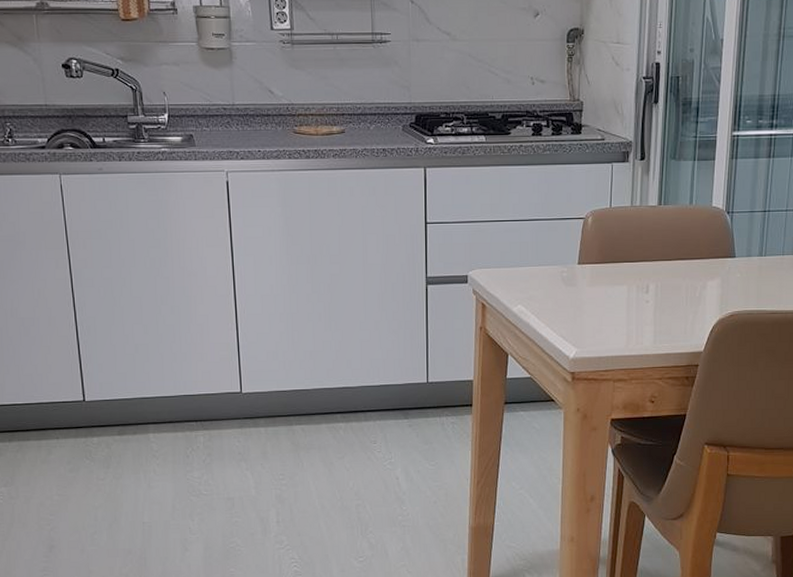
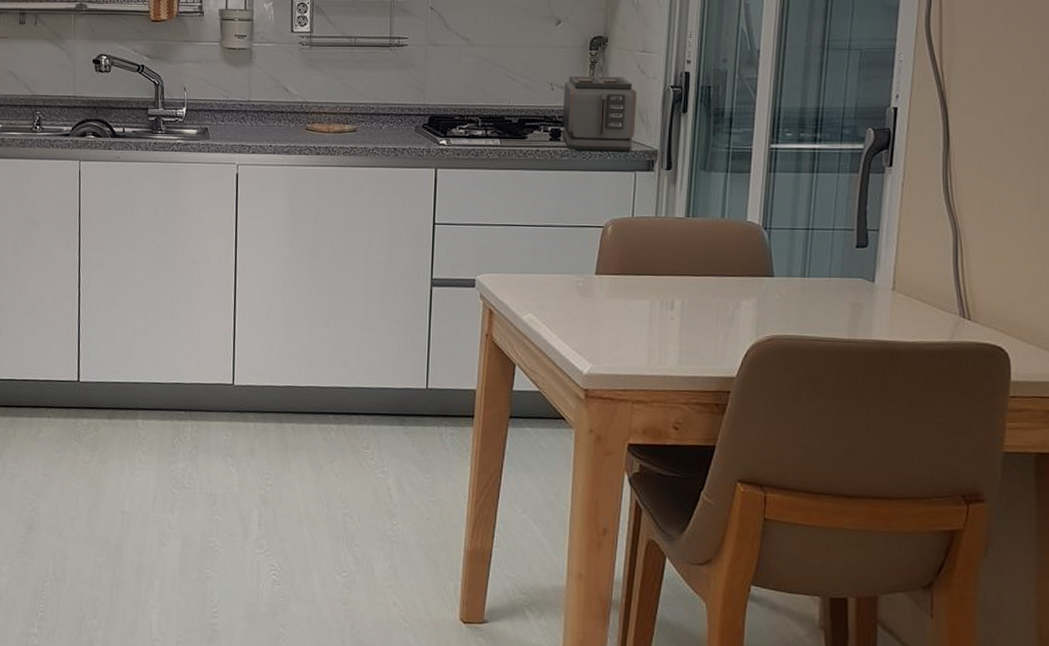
toaster: none [543,68,613,145] -> present [562,75,638,152]

